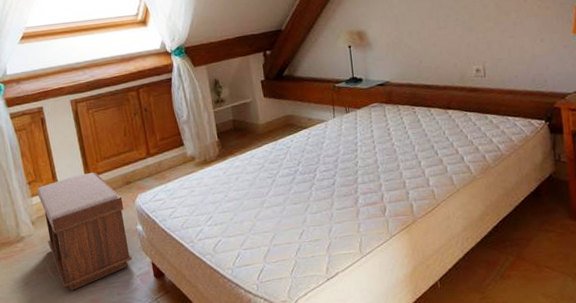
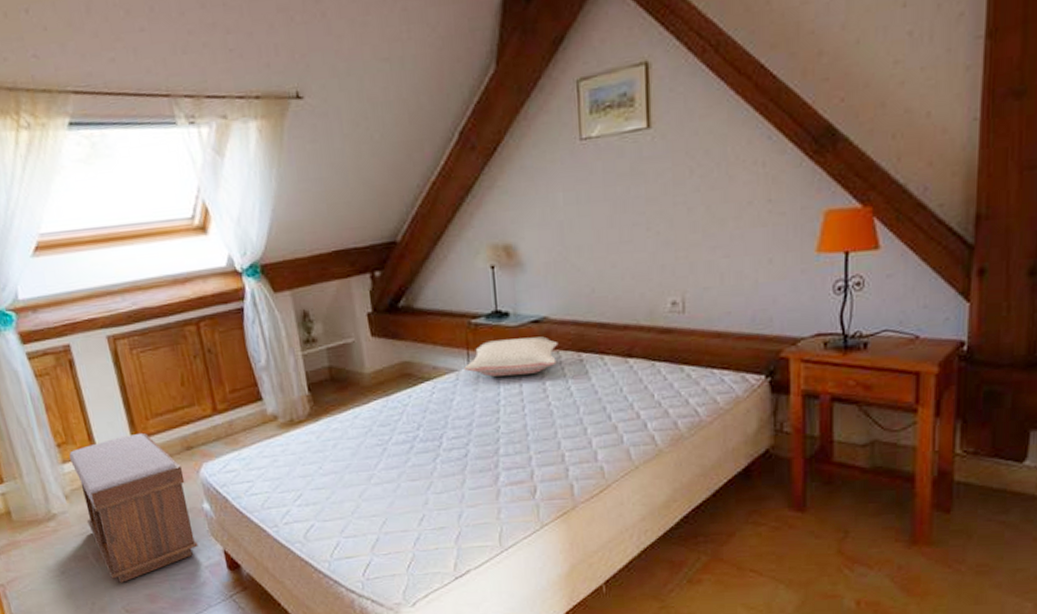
pillow: none [331,95,398,125] -> present [464,336,559,377]

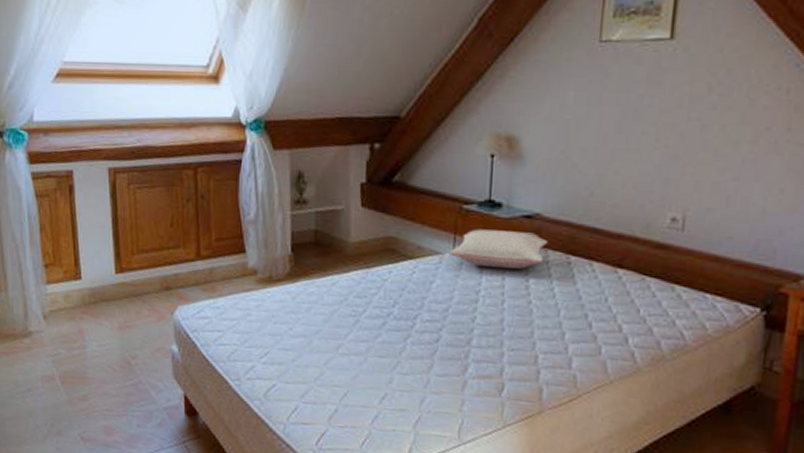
bench: present [69,432,198,583] -> none [54,266,161,410]

